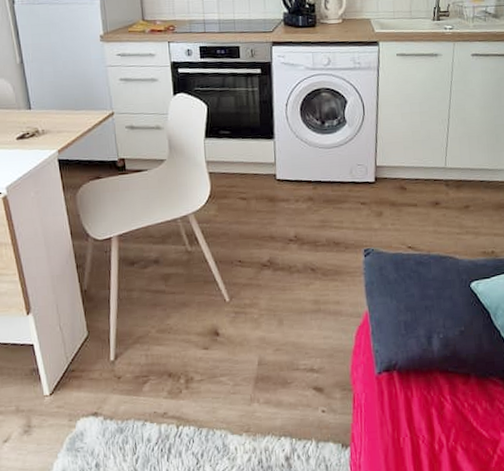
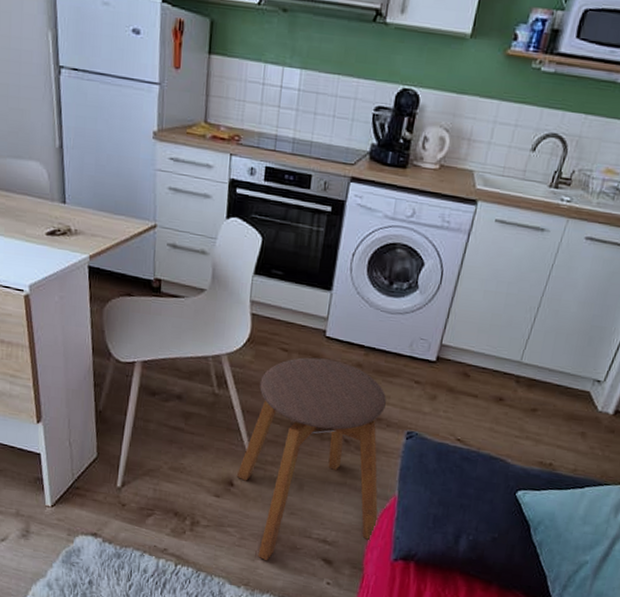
stool: none [220,199,357,403] -> present [236,357,386,561]

